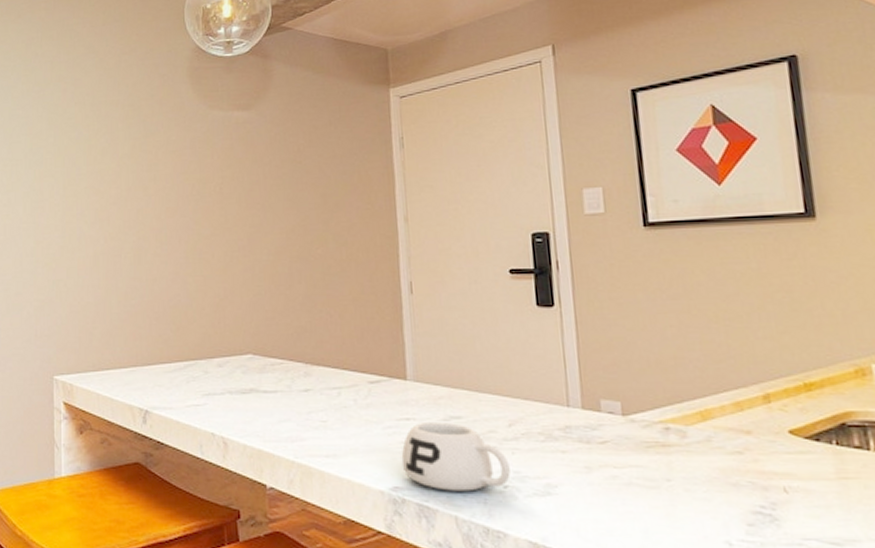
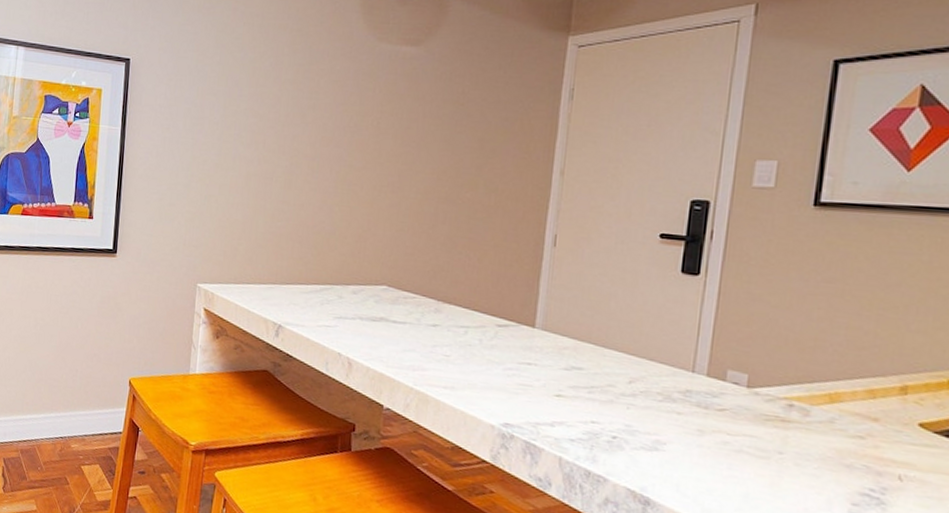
mug: present [401,421,511,492] -> none [516,368,622,437]

